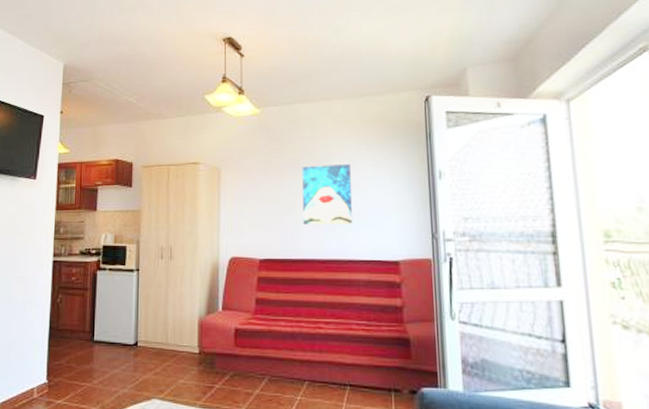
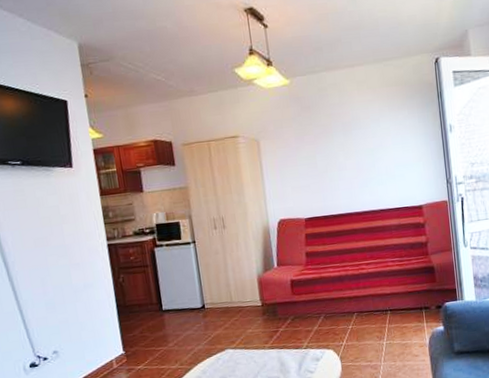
wall art: present [302,163,352,225] -> none [334,125,382,183]

